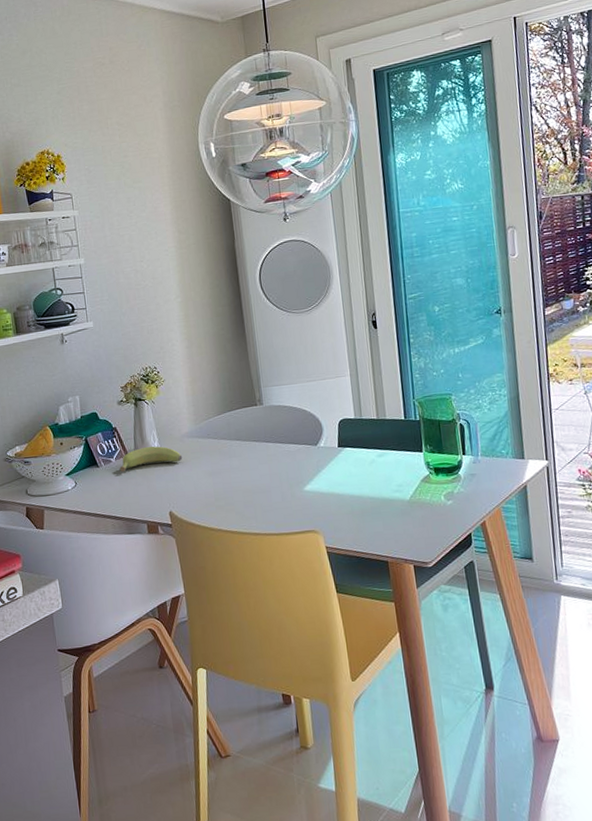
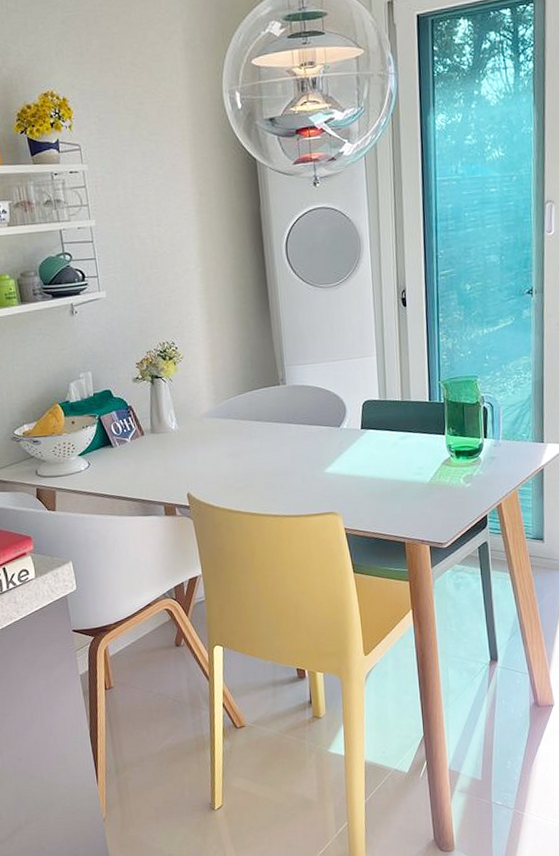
banana: present [119,446,183,472] -> none [135,426,202,453]

